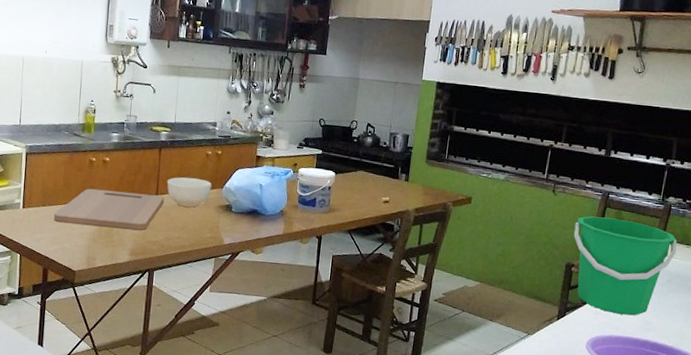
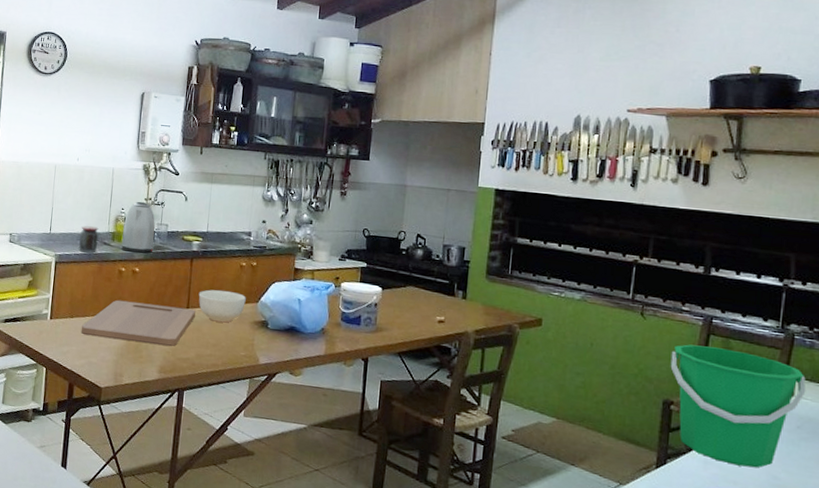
jar: none [49,117,69,145] -> present [79,225,99,254]
kettle: none [92,93,125,145] -> present [121,201,156,254]

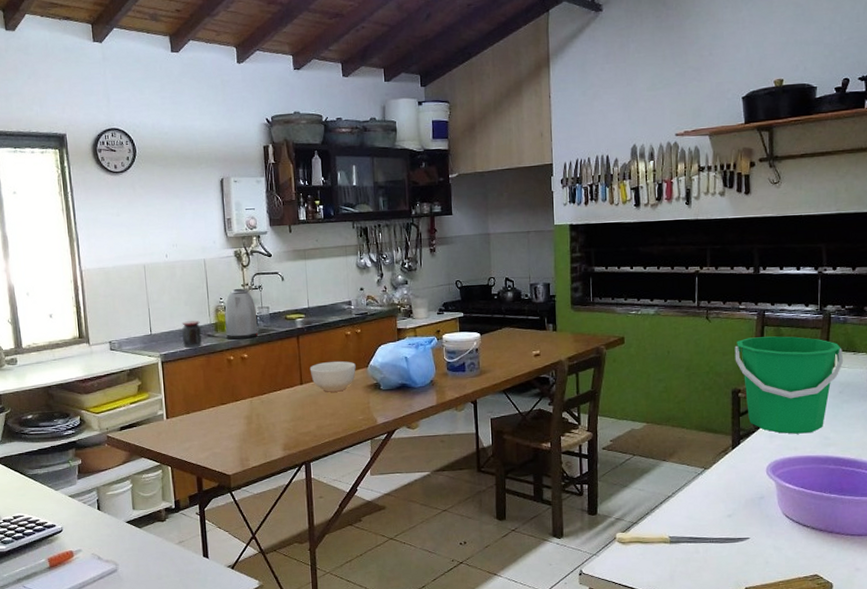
cutting board: present [81,300,196,346] -> none [199,384,310,427]

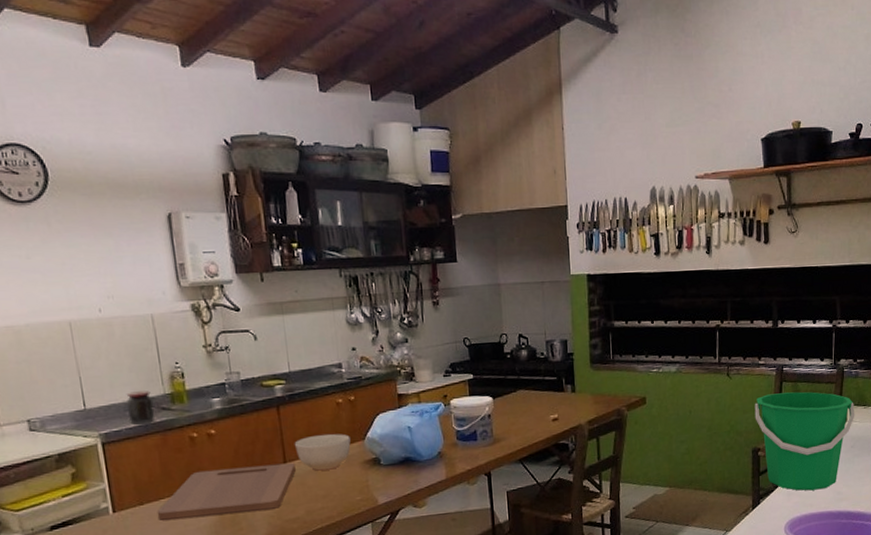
cutting board: none [199,384,310,427] -> present [156,462,296,520]
kettle: present [224,288,259,341] -> none [182,349,228,414]

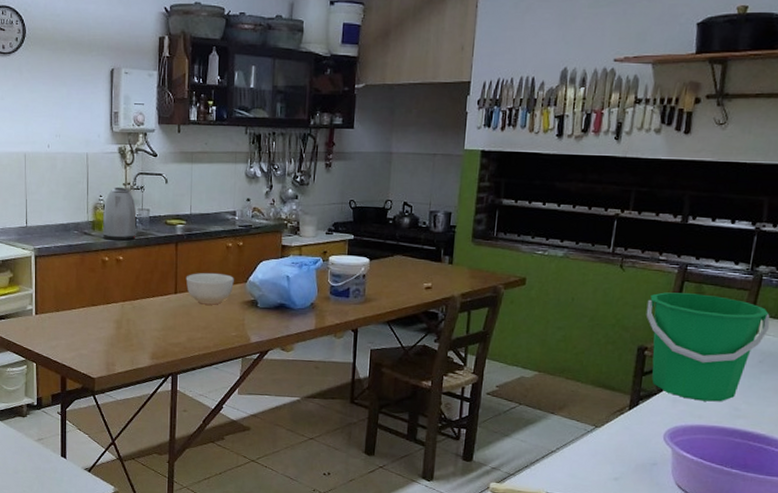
jar: present [126,391,155,426] -> none [58,216,78,246]
cutting board: present [156,462,296,520] -> none [68,290,184,332]
kettle: none [182,349,228,414] -> present [103,187,137,242]

